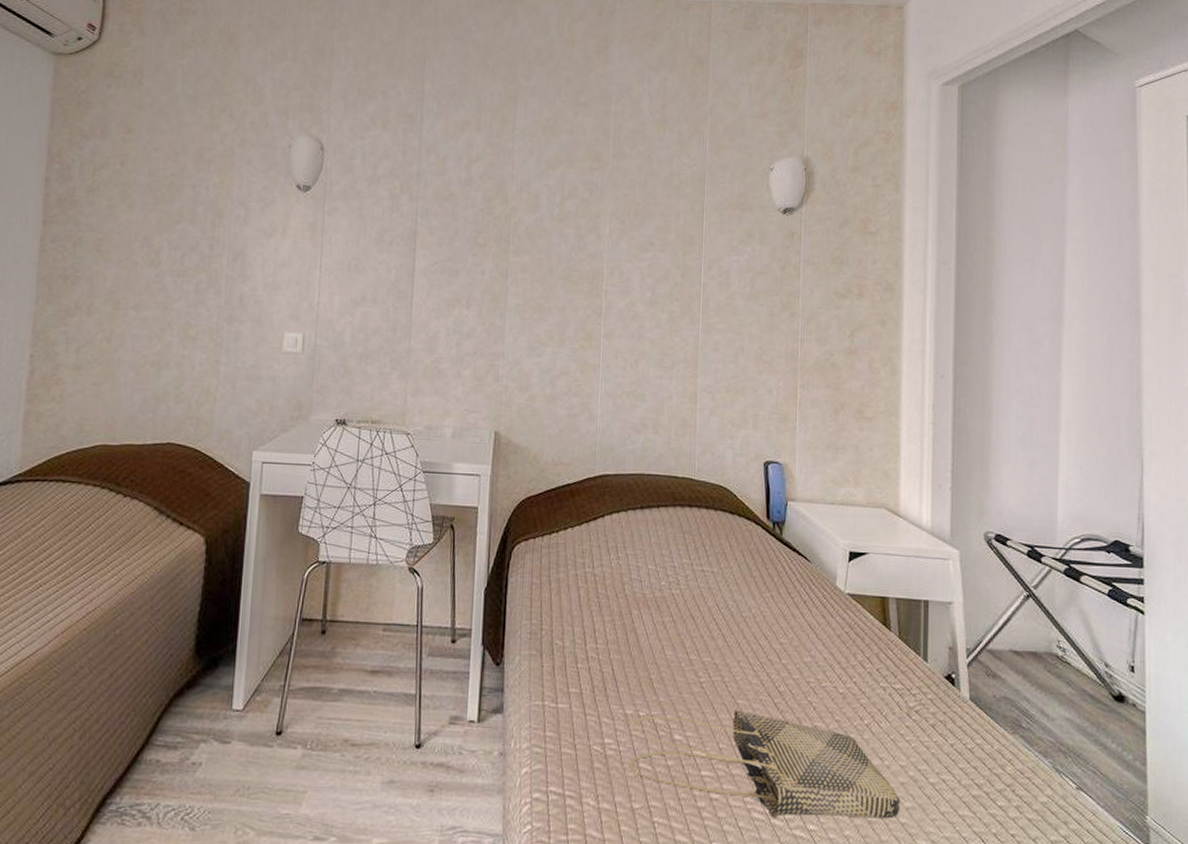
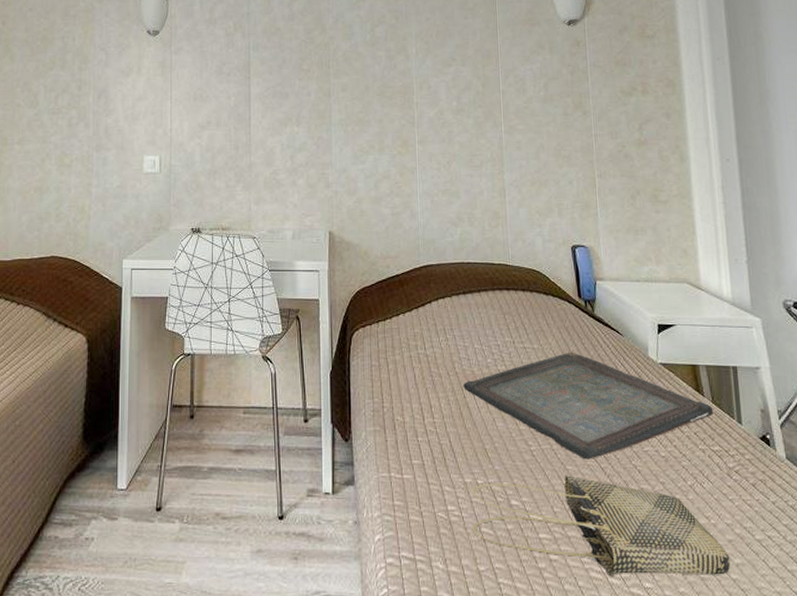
serving tray: none [632,577,899,694] -> present [463,352,714,460]

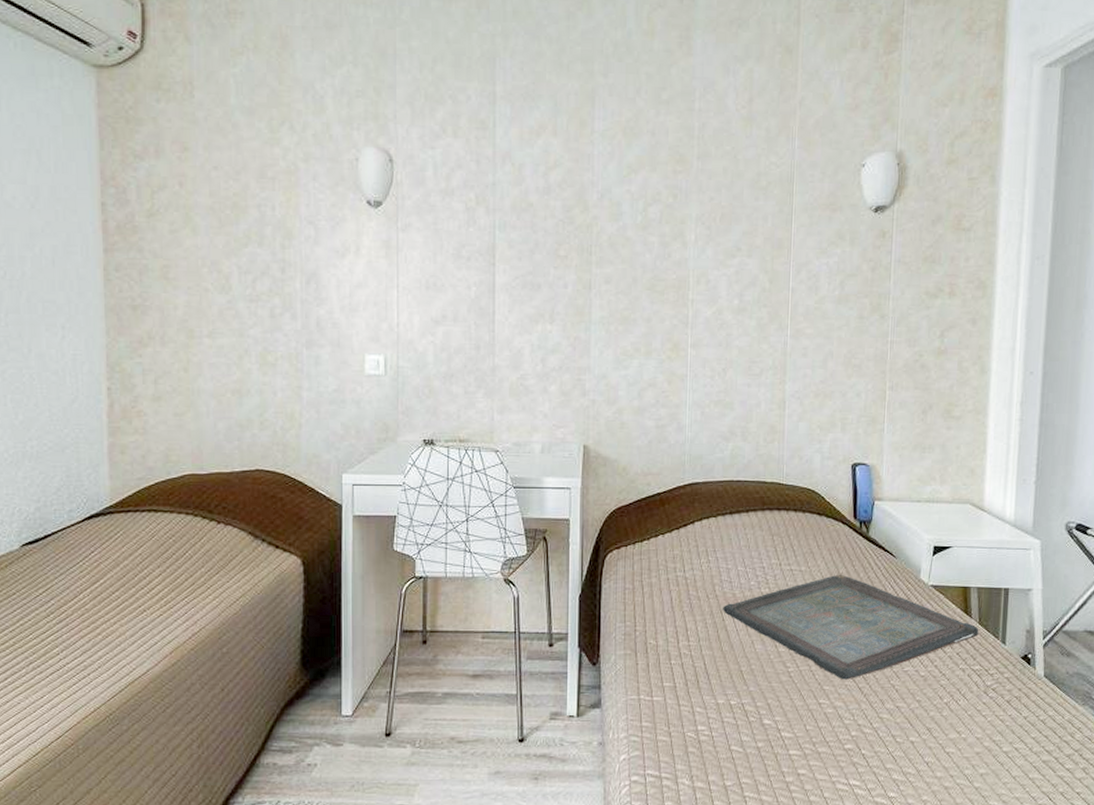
tote bag: present [472,475,731,578] -> none [722,695,976,789]

